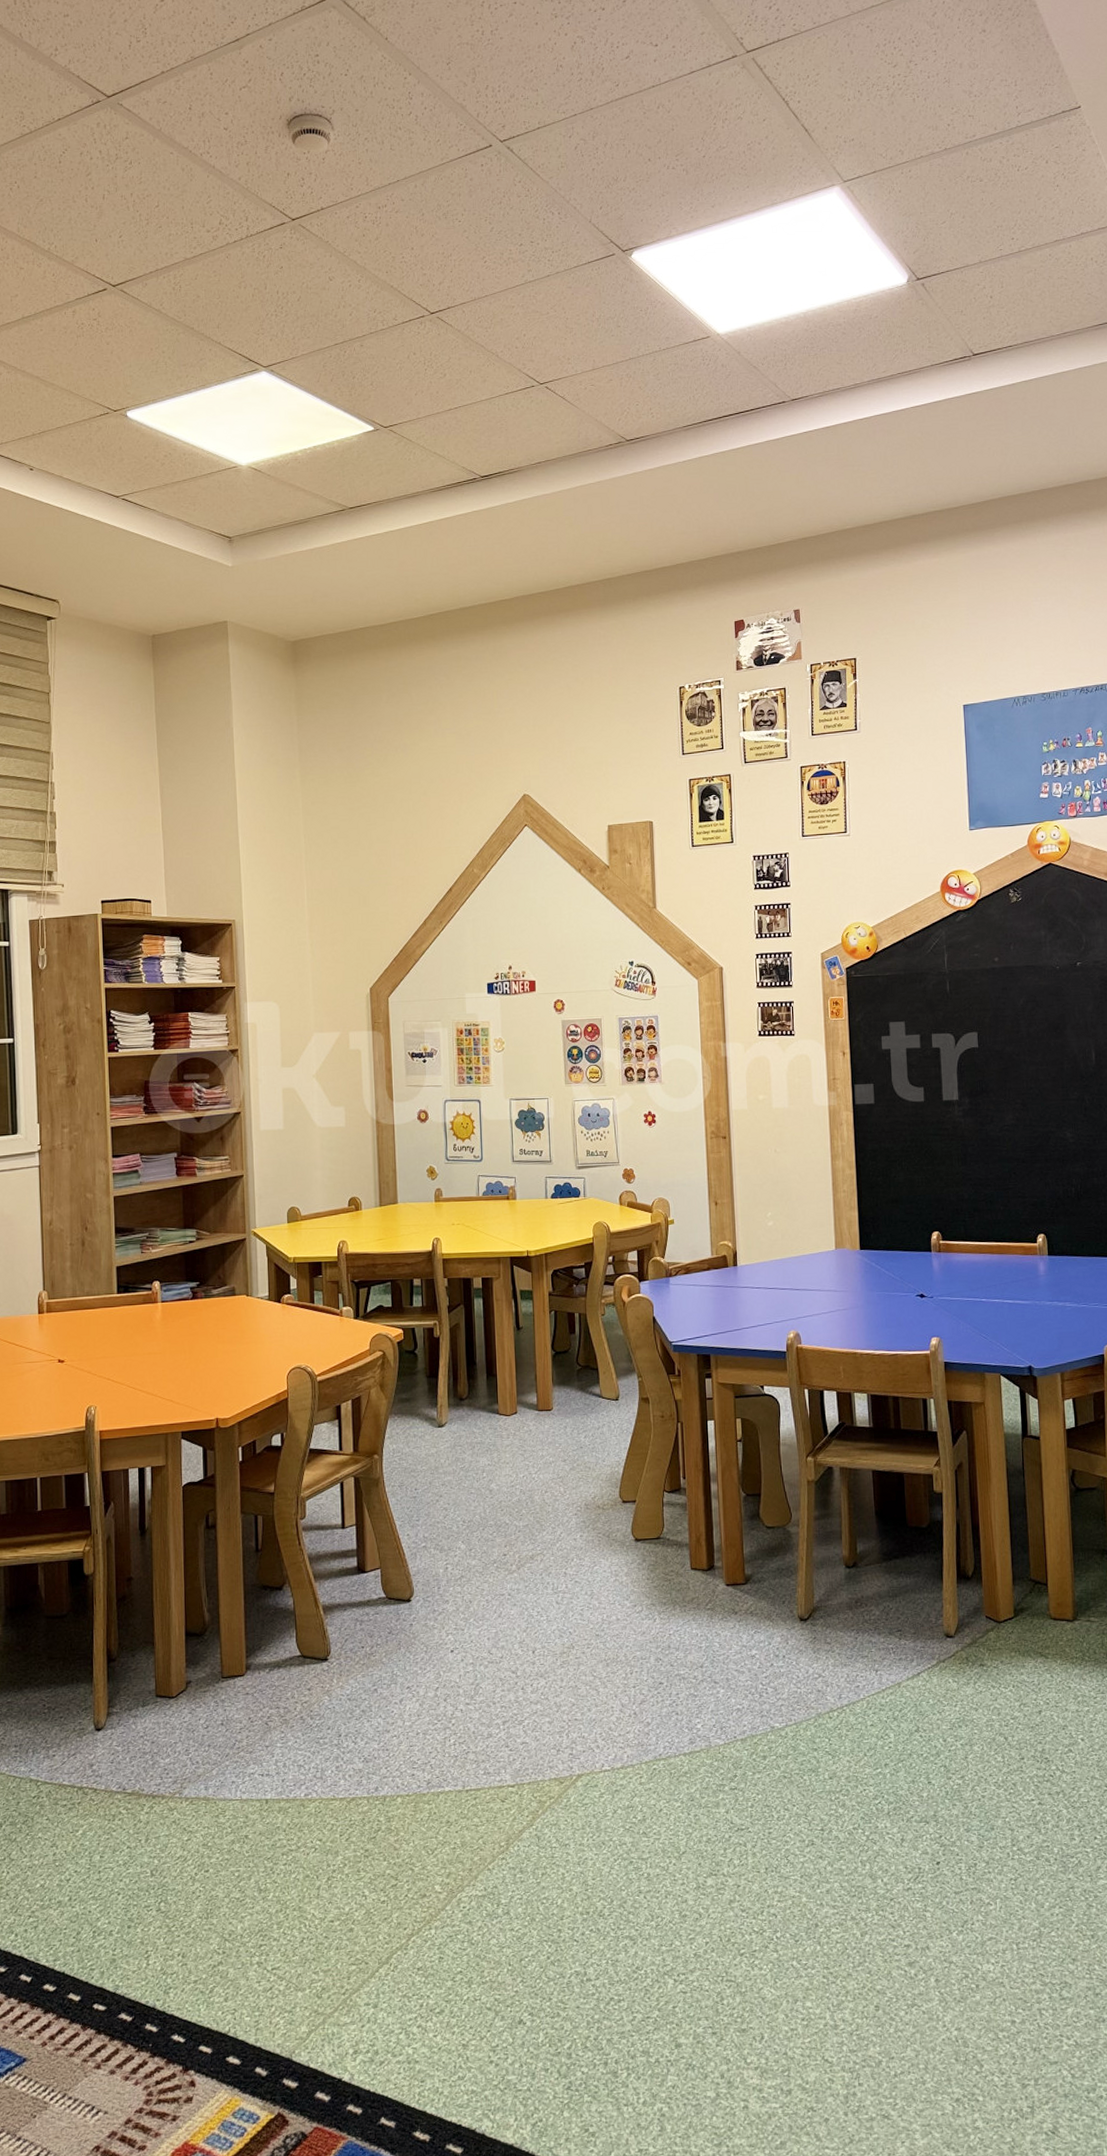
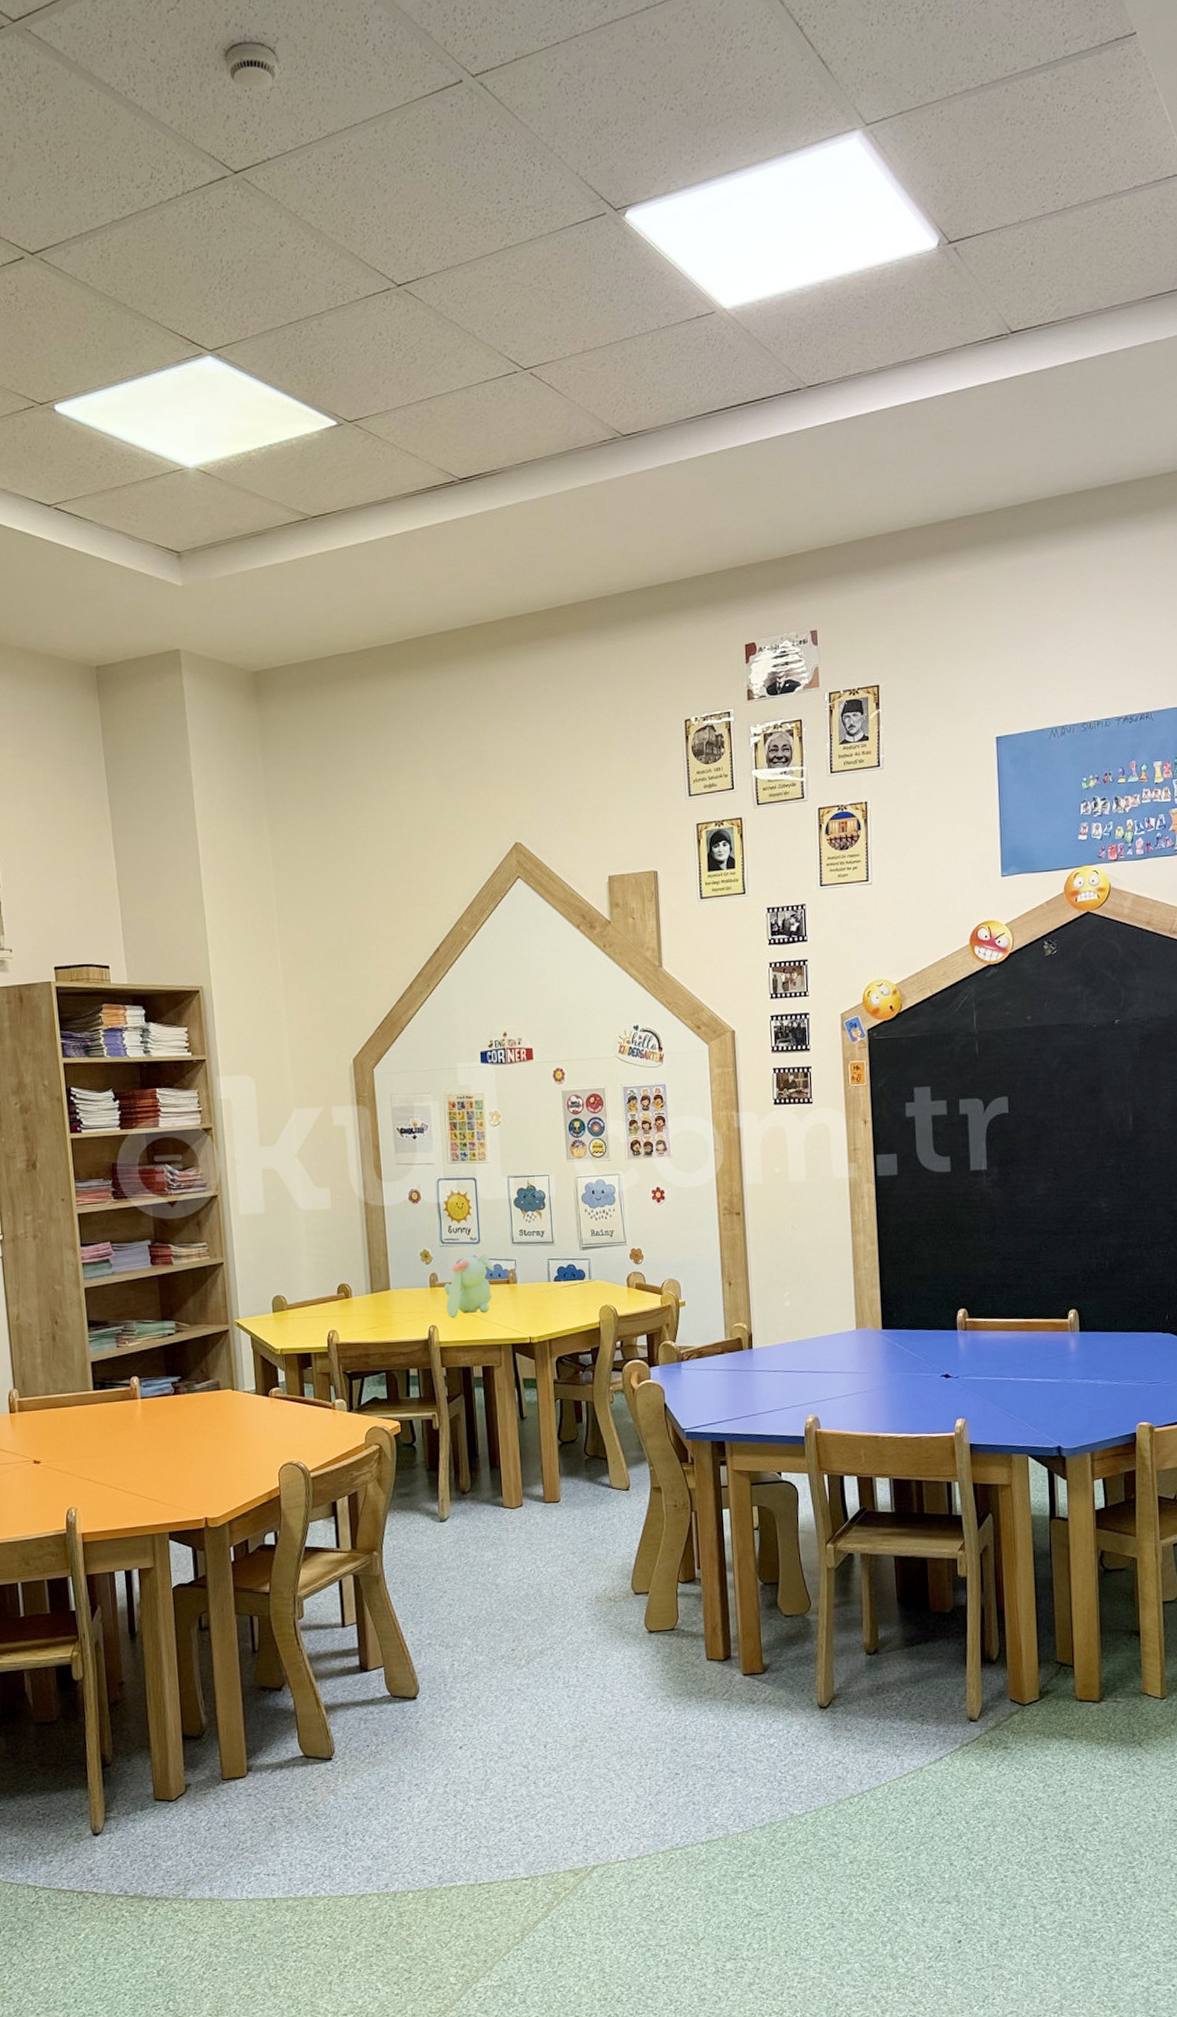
stuffed animal: none [447,1170,495,1231] -> present [443,1253,494,1318]

